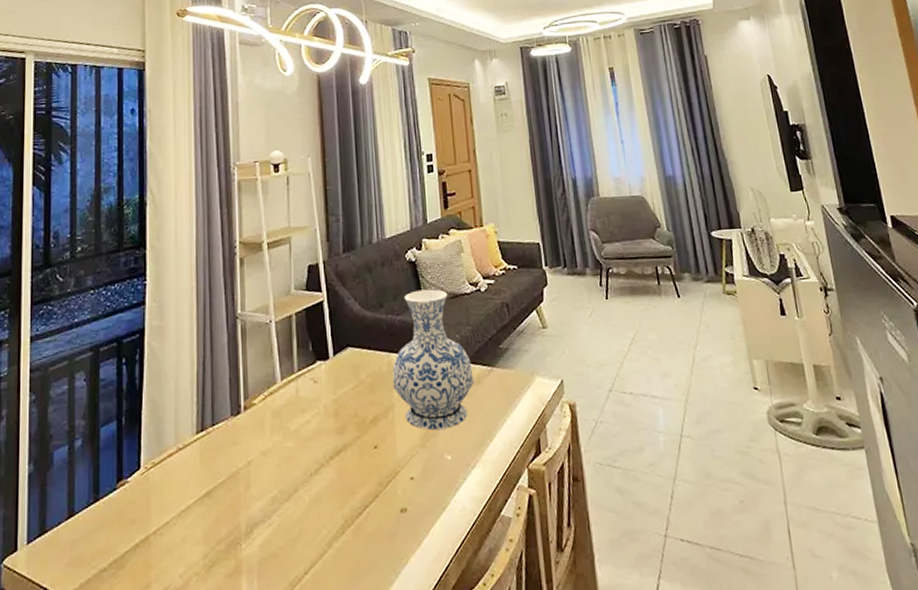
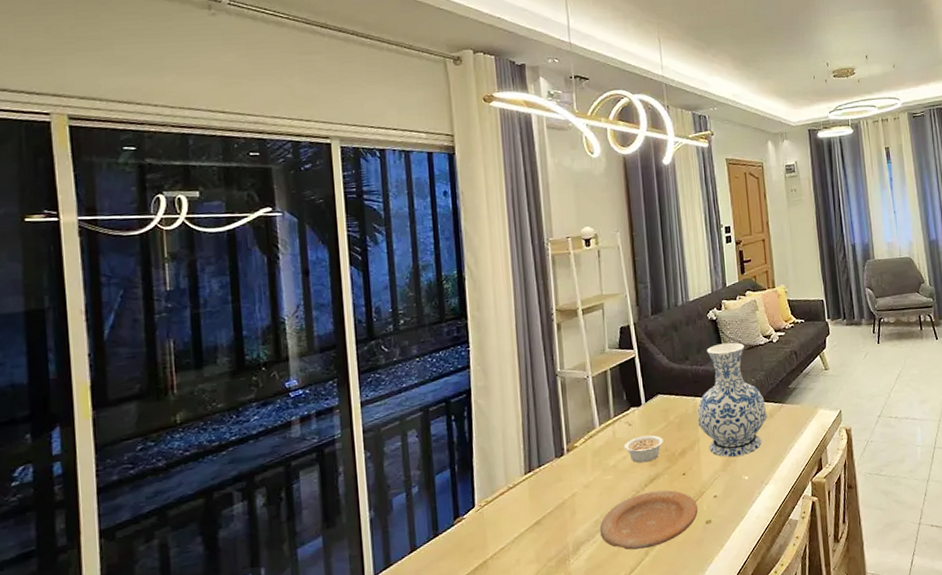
plate: none [276,465,391,539] -> present [599,490,698,550]
legume: none [307,395,353,430] -> present [623,435,663,463]

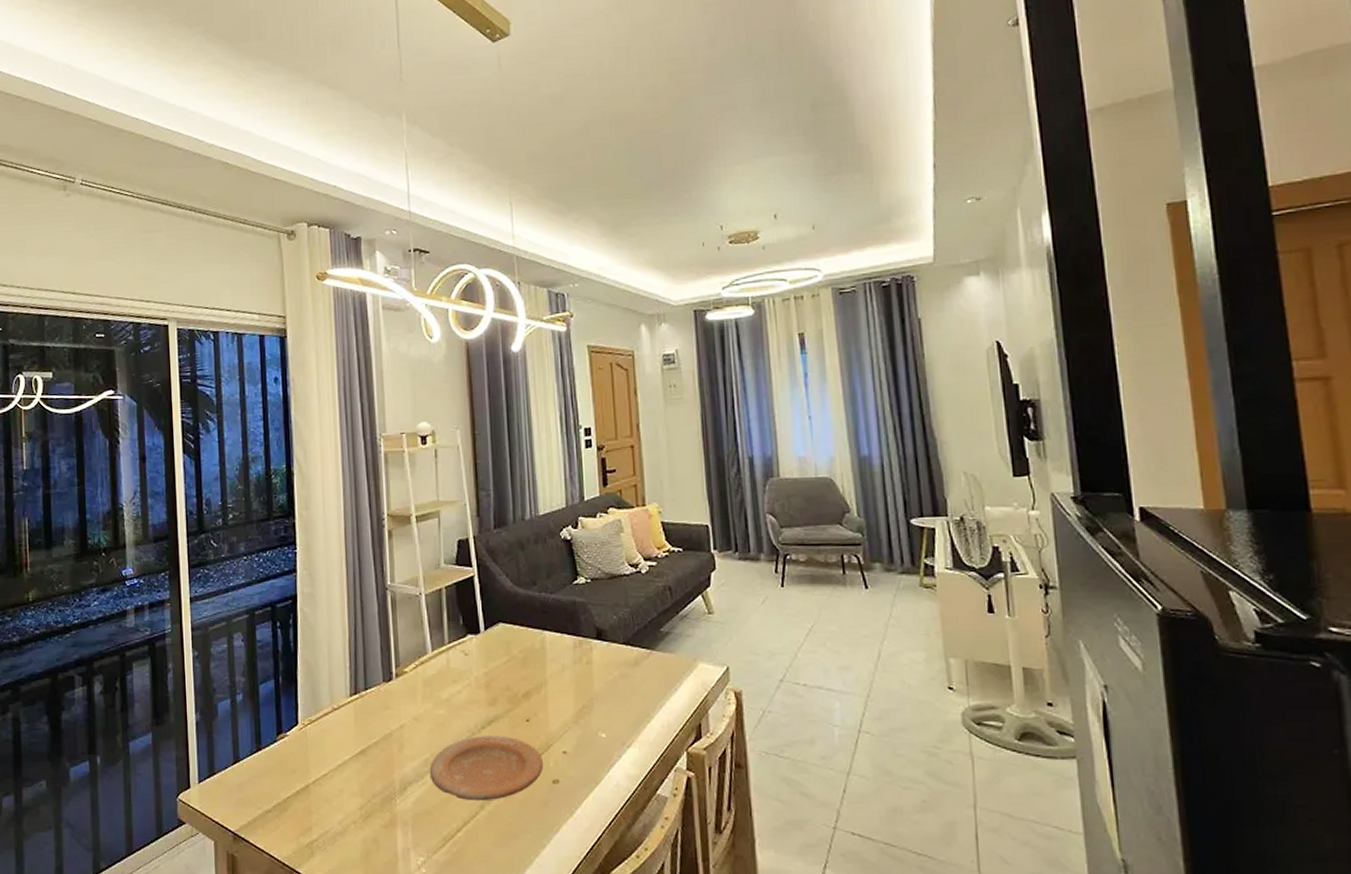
legume: present [623,435,663,463] -> none [458,669,504,701]
vase: present [697,342,768,457] -> none [545,568,632,707]

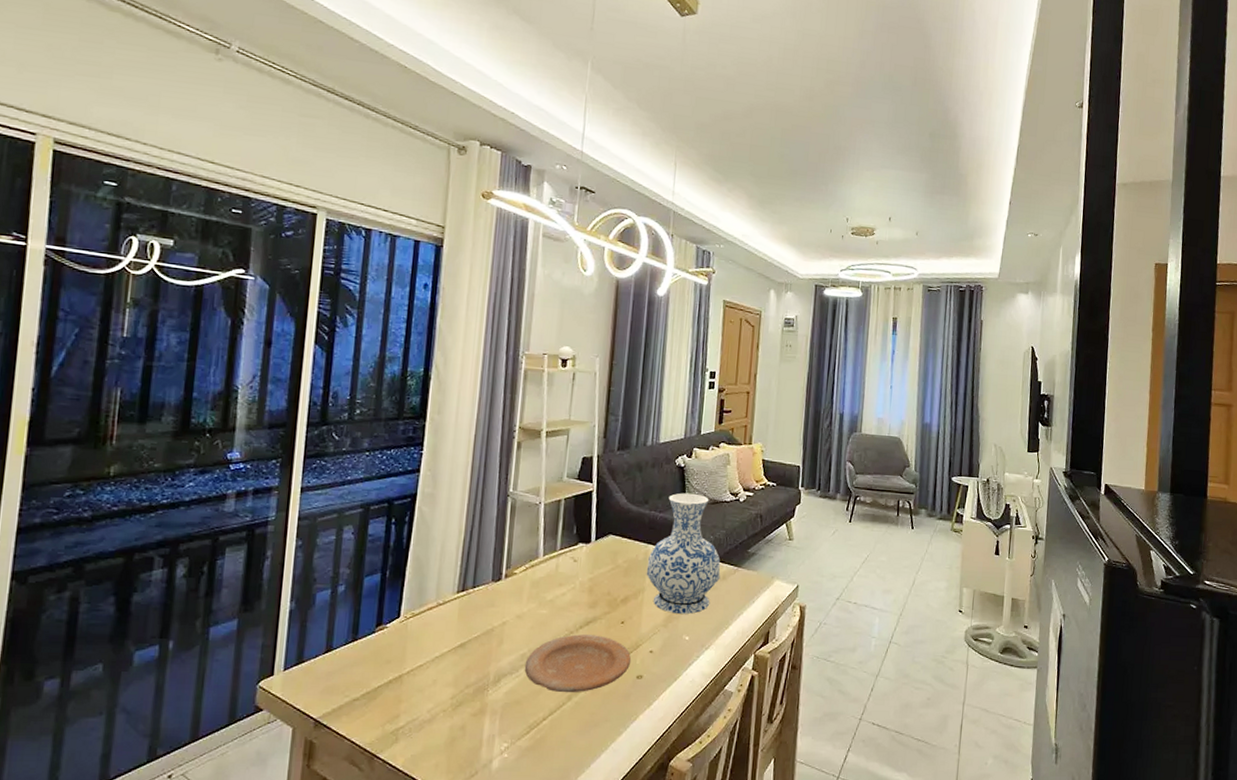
vase: none [545,568,632,707] -> present [646,492,721,614]

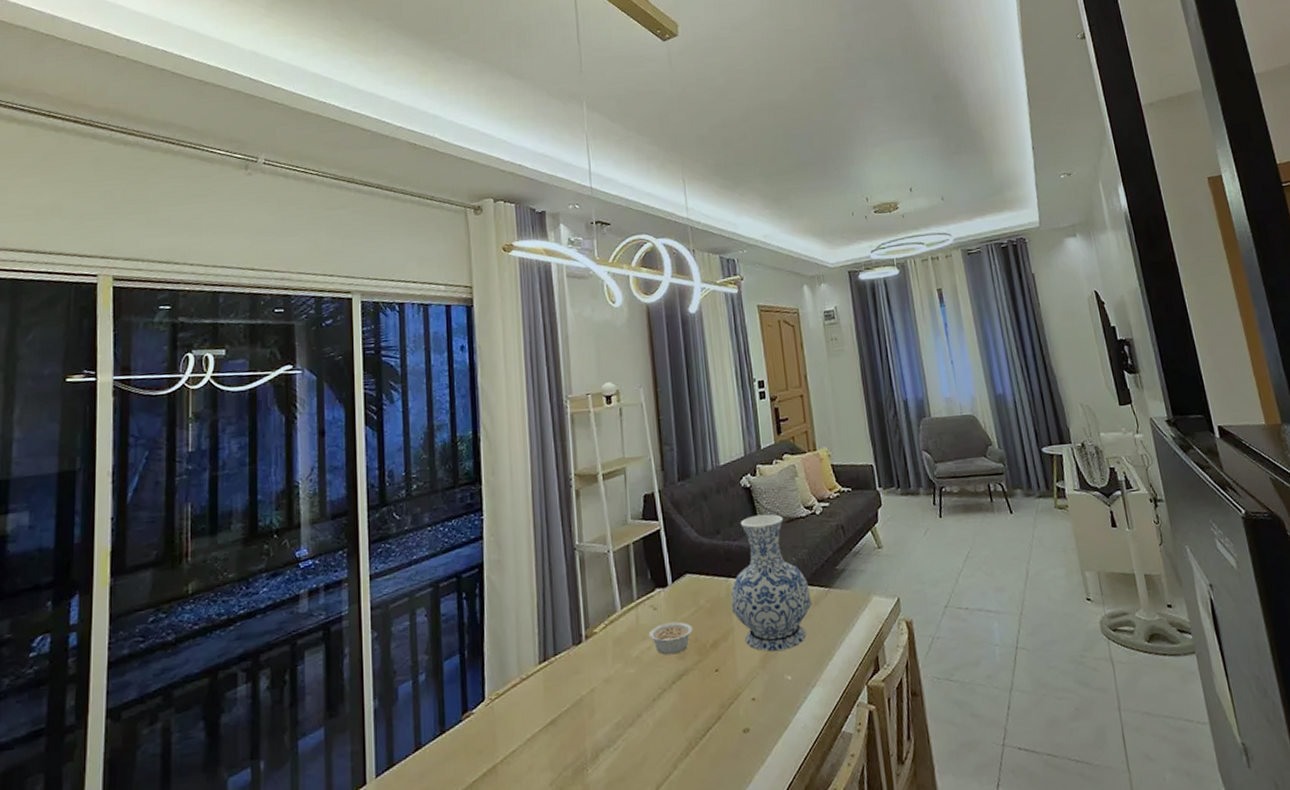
plate: present [524,634,631,693] -> none [621,688,734,761]
legume: none [564,574,607,603] -> present [648,621,693,655]

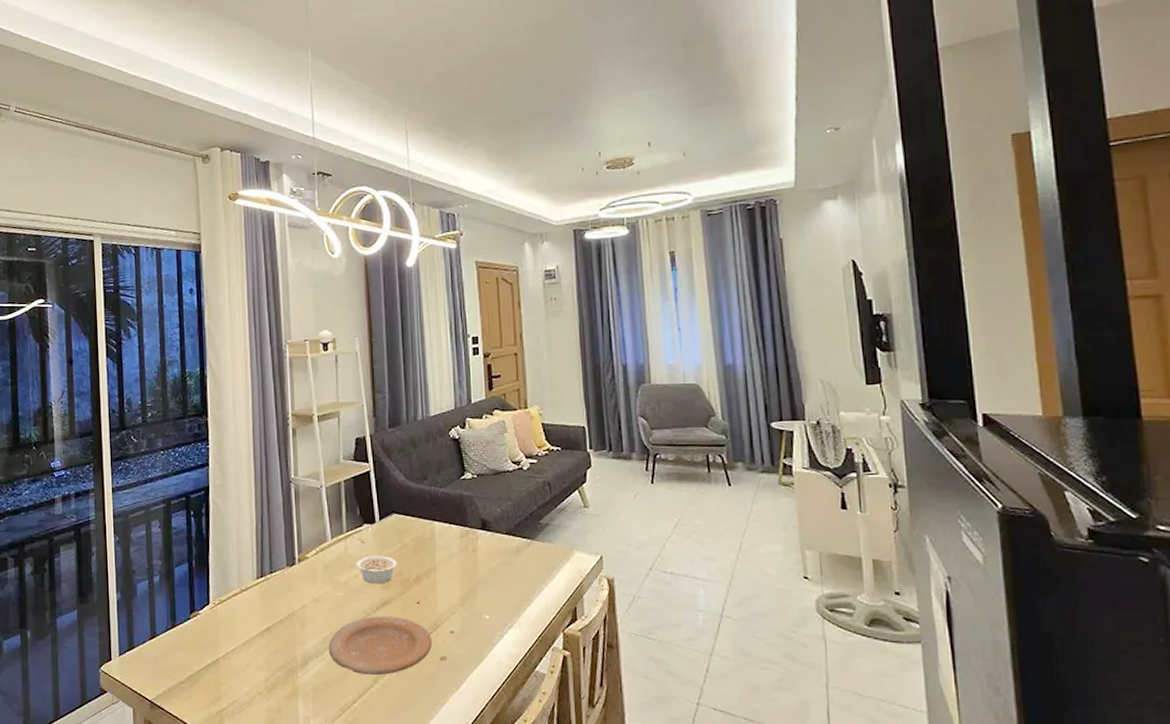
plate: none [621,688,734,761] -> present [328,616,432,676]
vase: present [731,513,812,652] -> none [435,465,514,591]

